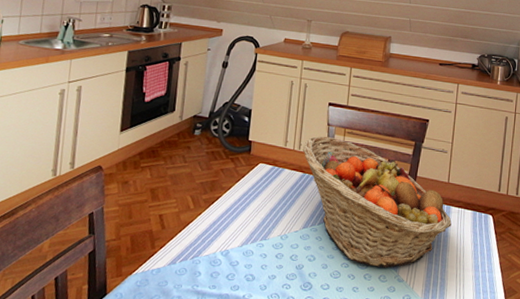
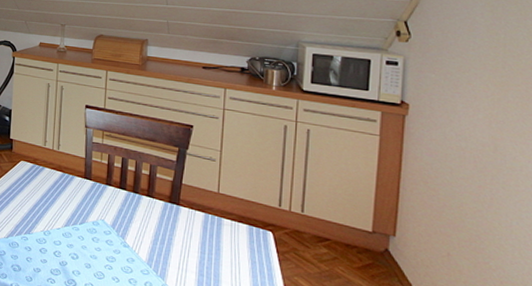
fruit basket: present [302,136,452,268] -> none [61,137,224,275]

